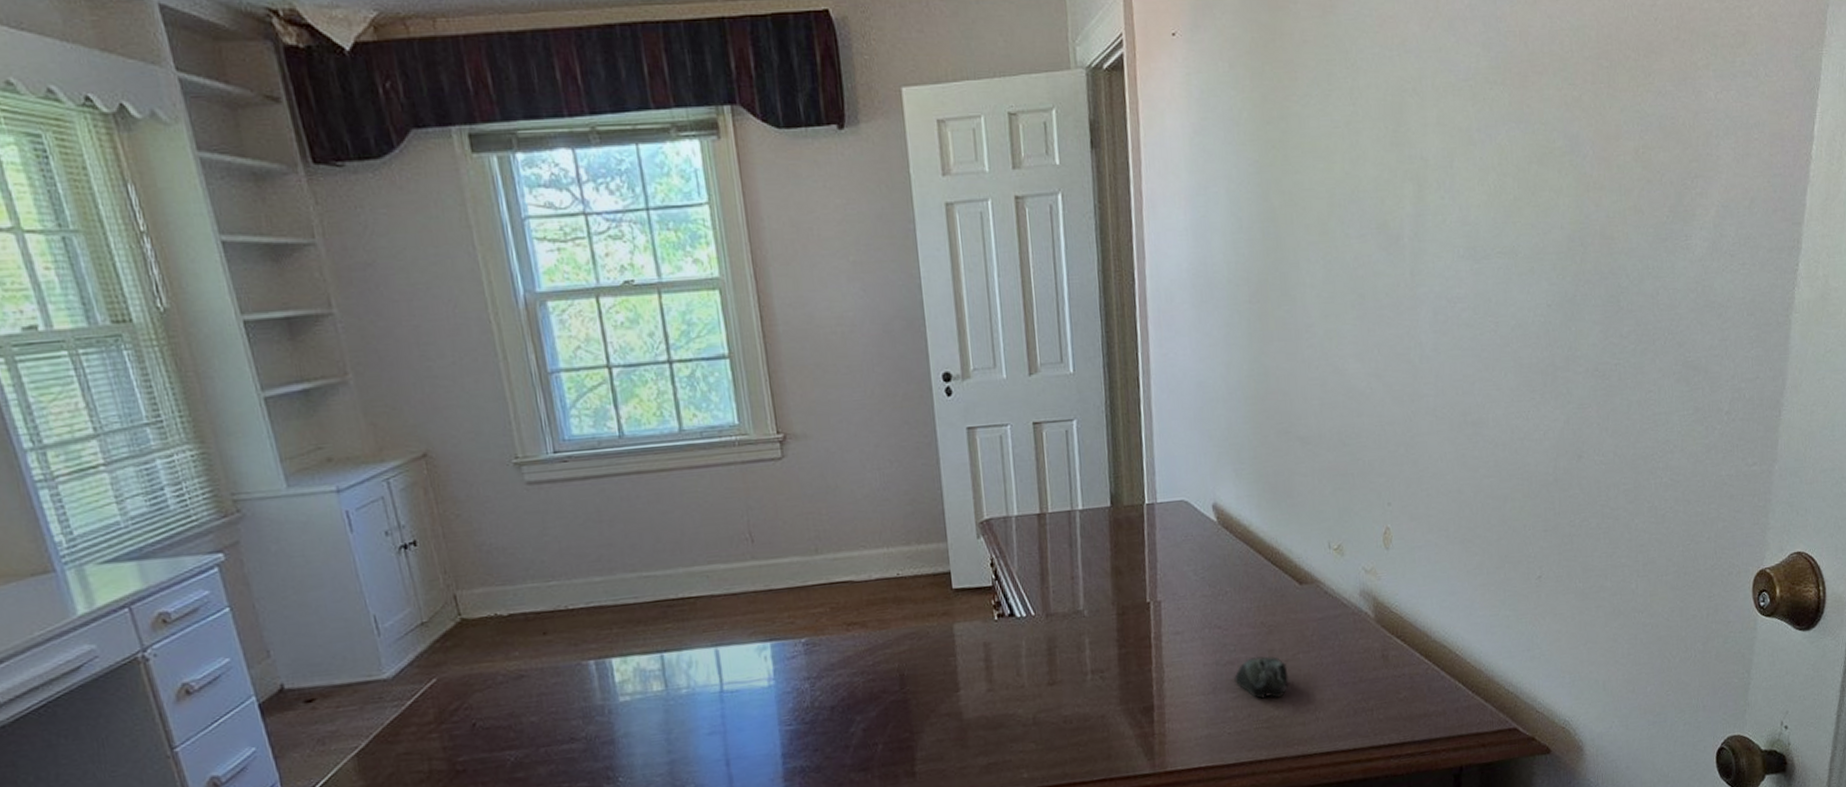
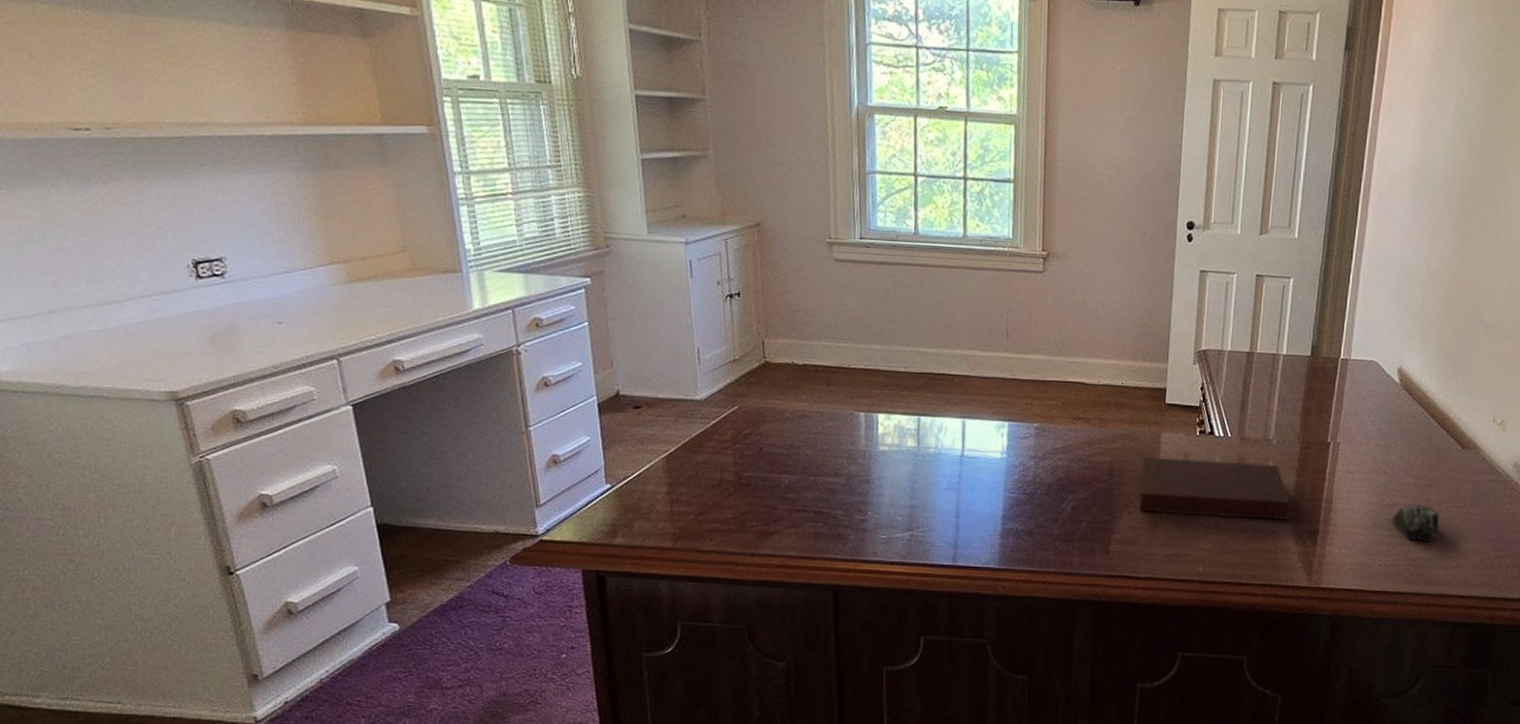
notebook: none [936,638,1119,720] -> present [1138,457,1291,521]

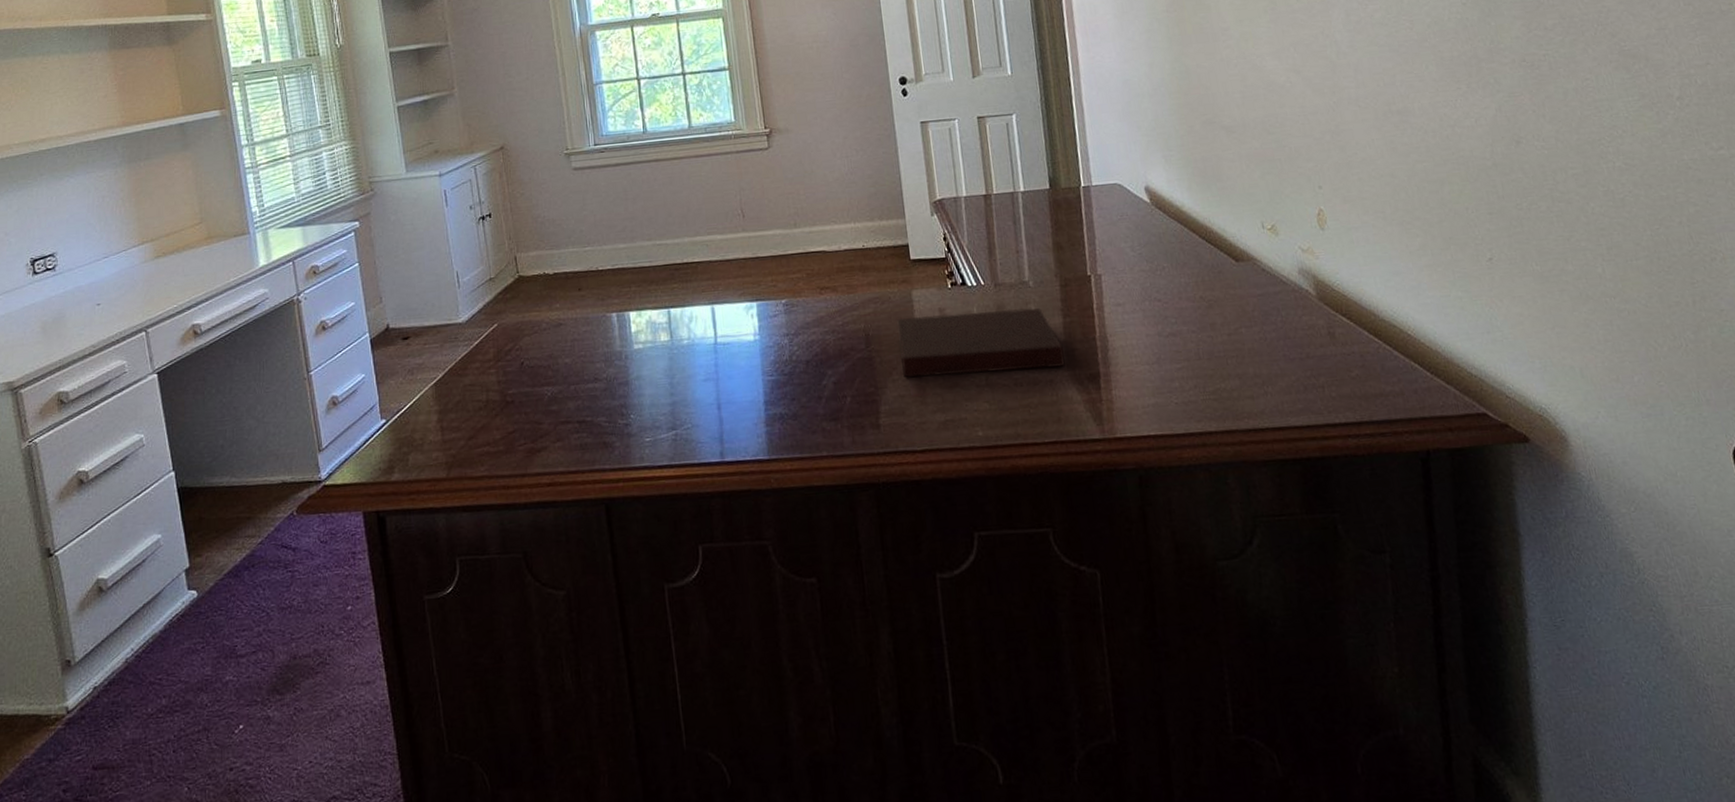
computer mouse: present [1392,504,1440,542] -> none [1177,329,1233,371]

